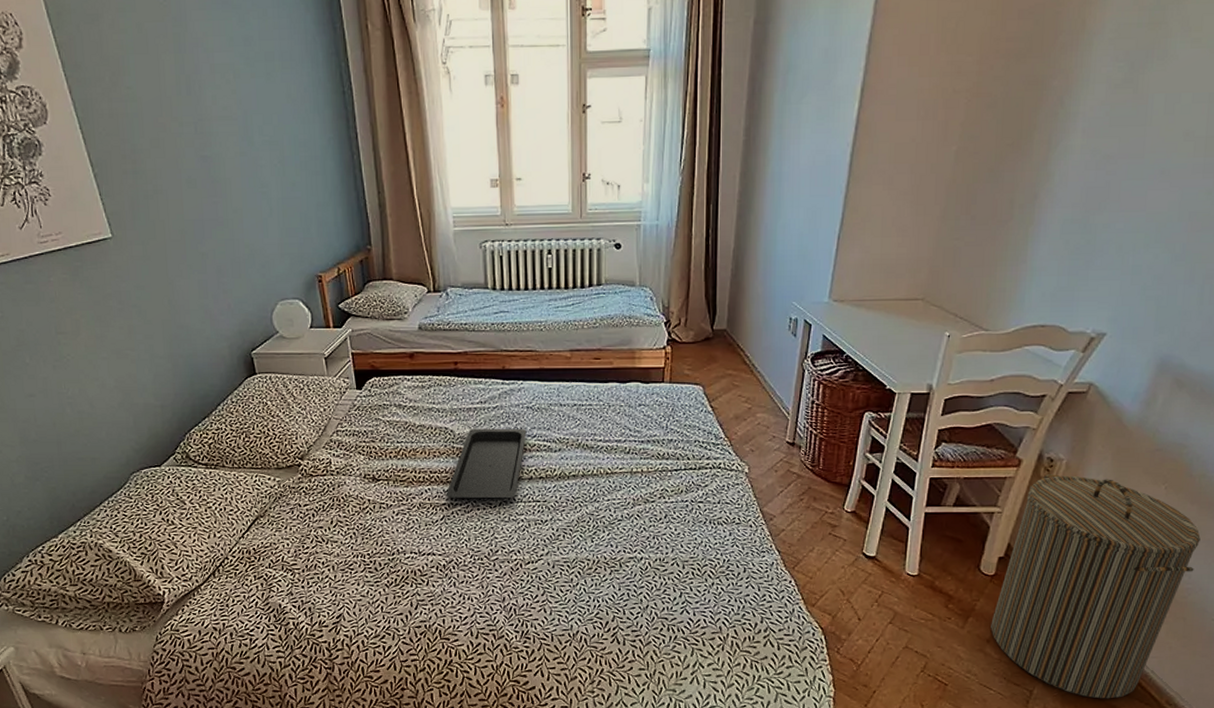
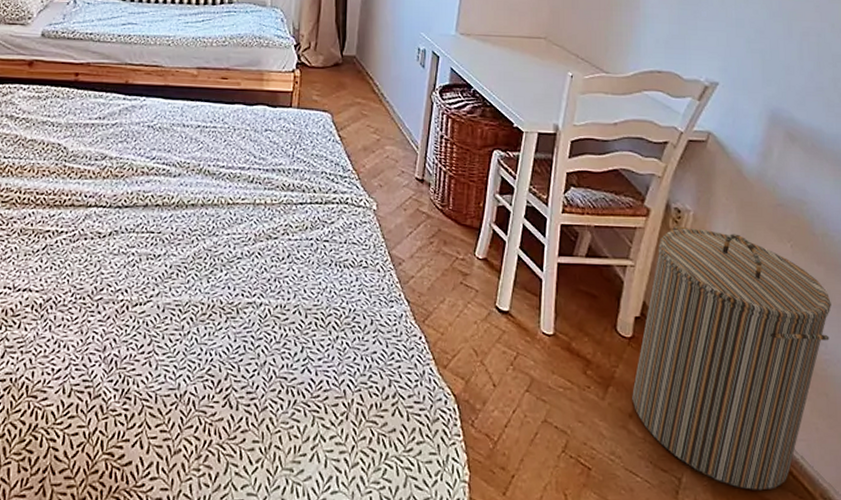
serving tray: present [445,428,527,499] -> none [51,146,146,228]

